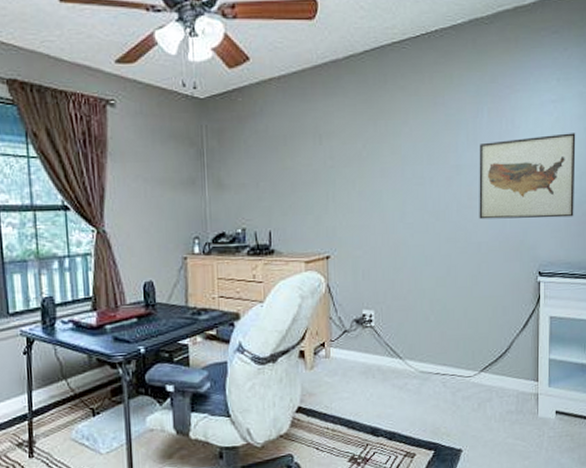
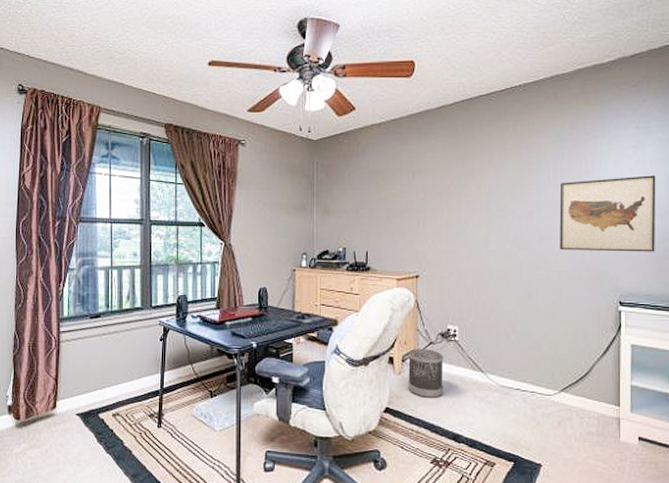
wastebasket: none [321,338,360,392] -> present [408,349,443,398]

